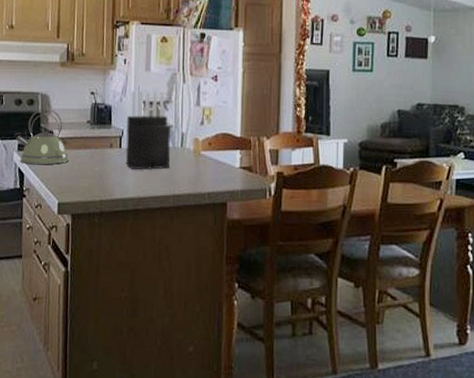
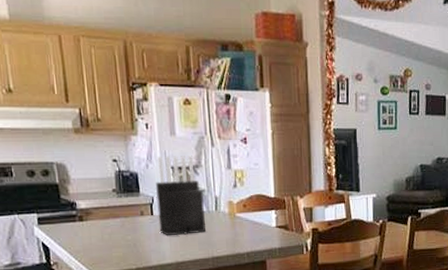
kettle: present [14,108,69,165] -> none [31,178,97,238]

